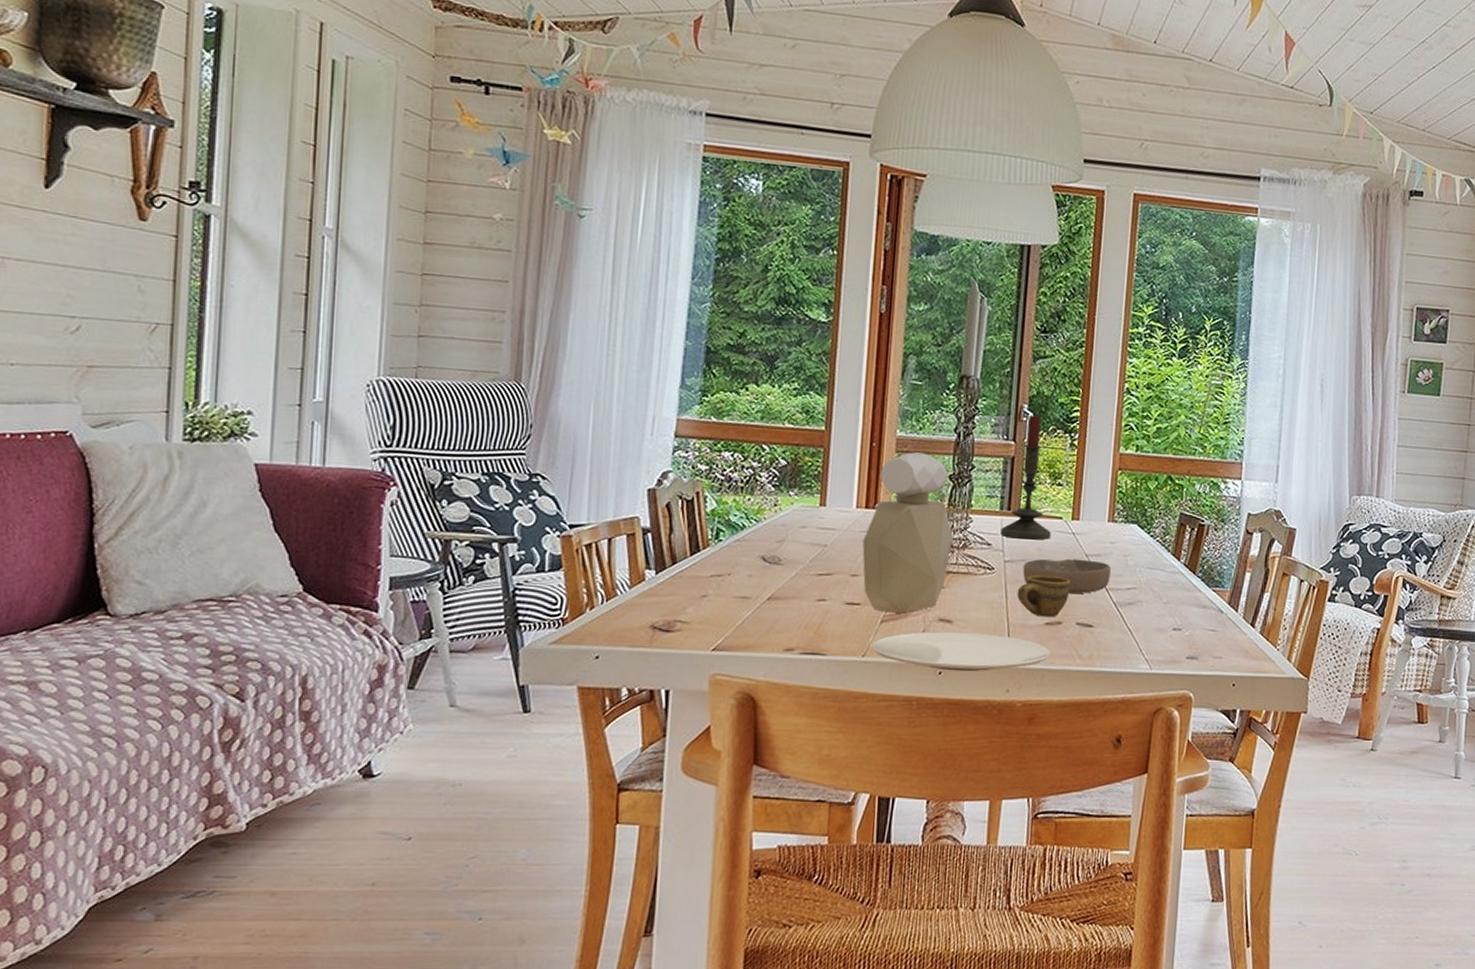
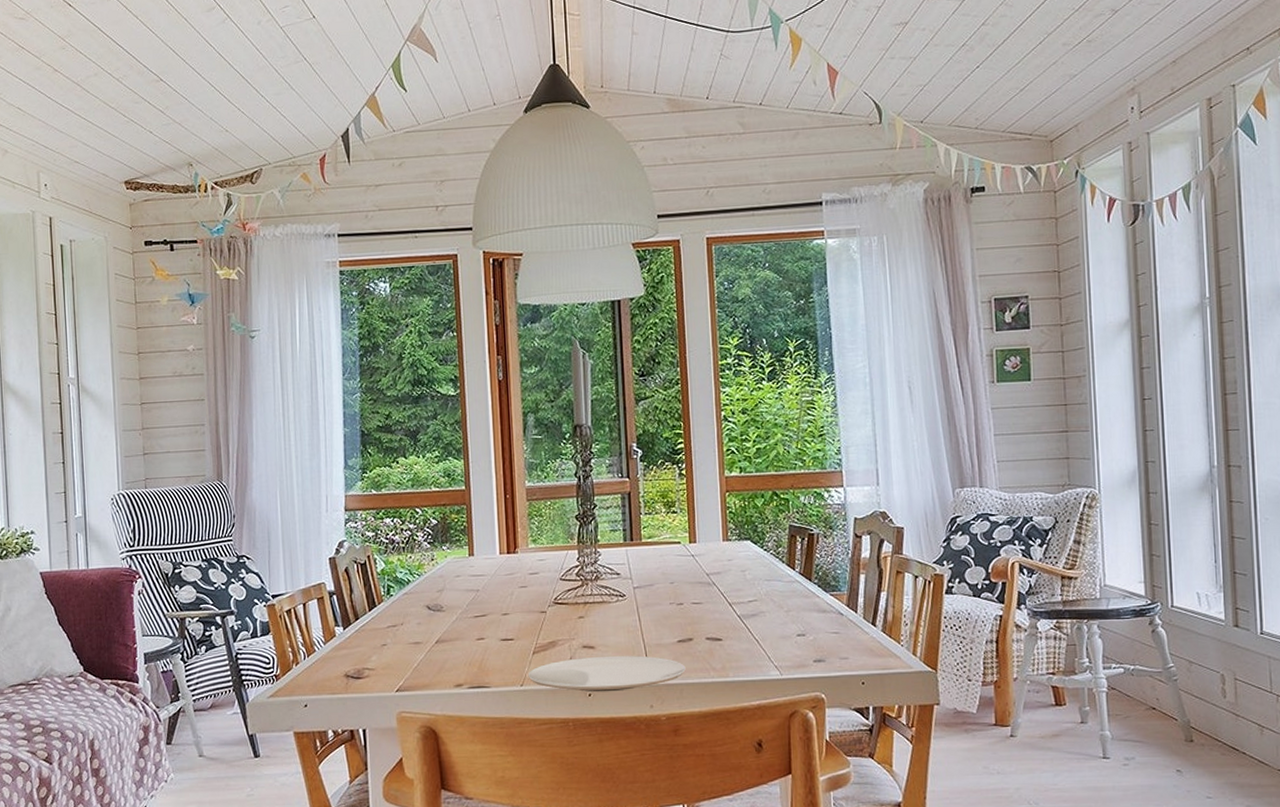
perfume bottle: present [862,452,953,613] -> none [509,498,586,645]
candle: present [1000,413,1051,540] -> none [626,450,672,566]
cup: present [1017,575,1071,617] -> none [648,597,696,635]
bowl: present [1023,558,1111,594] -> none [651,578,732,612]

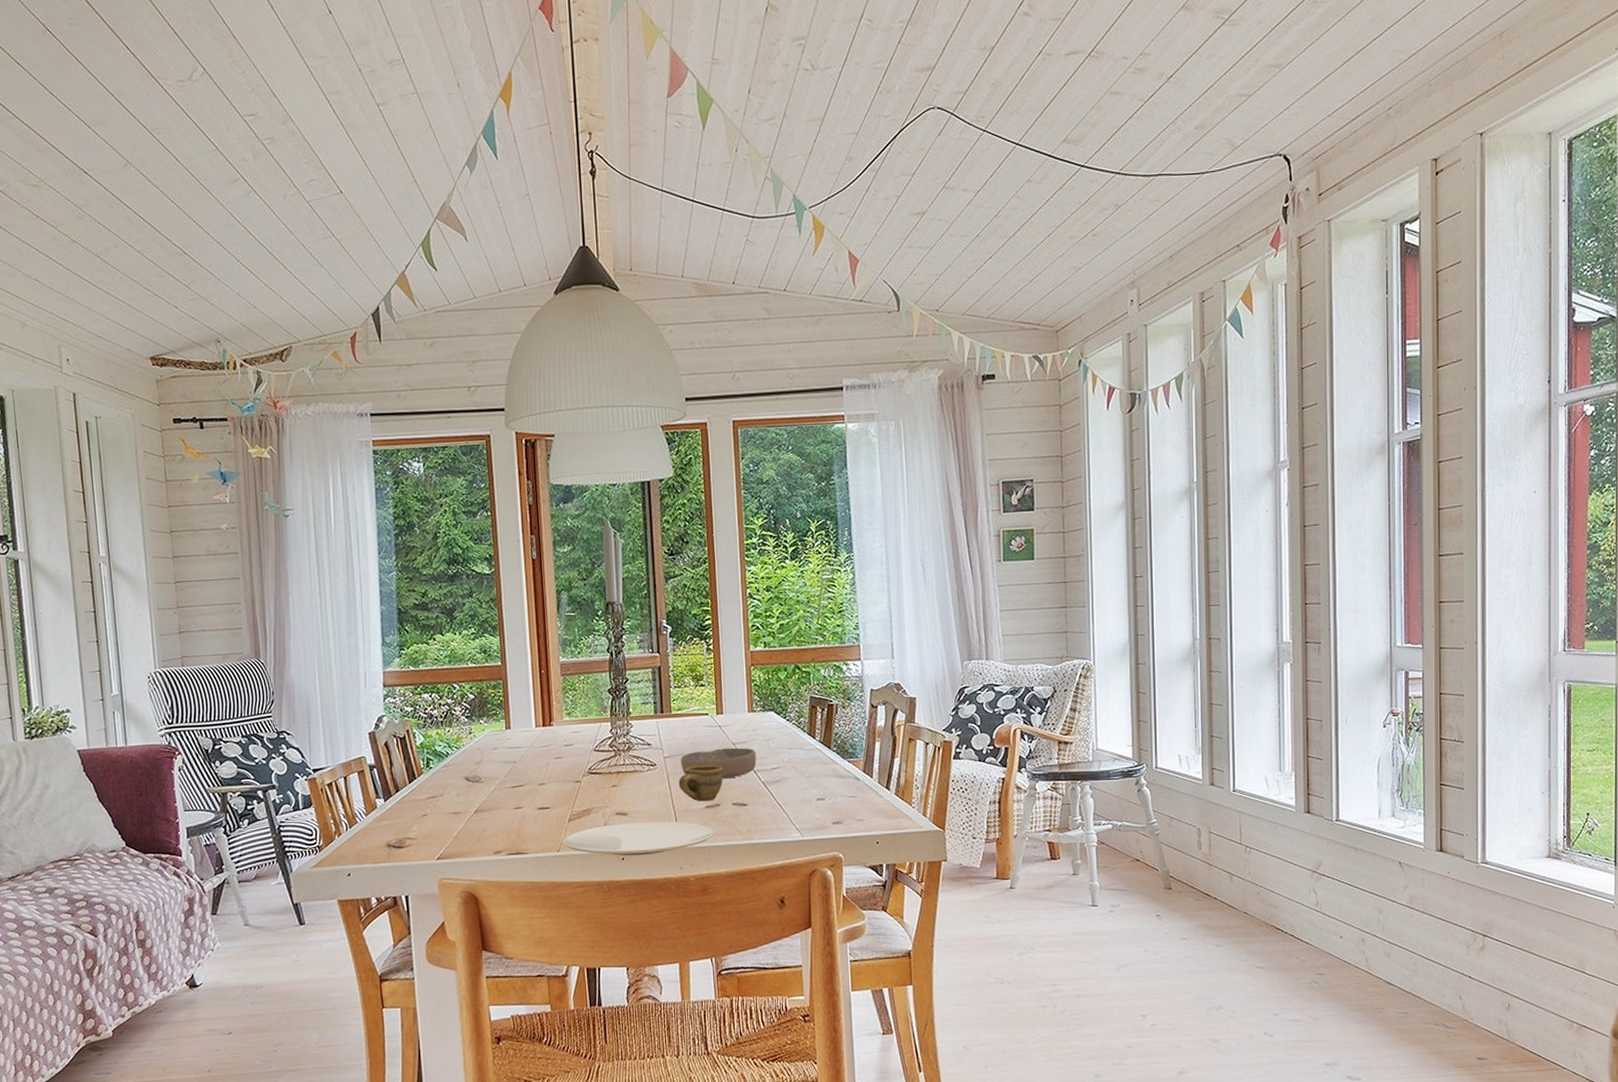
cup: none [648,597,696,635] -> present [678,765,723,802]
bowl: none [651,578,732,612] -> present [680,747,756,779]

